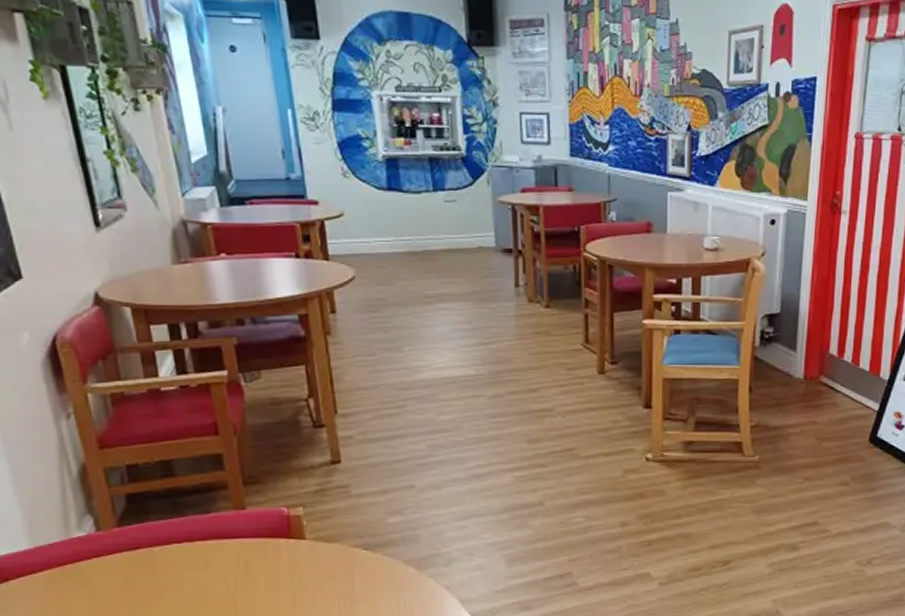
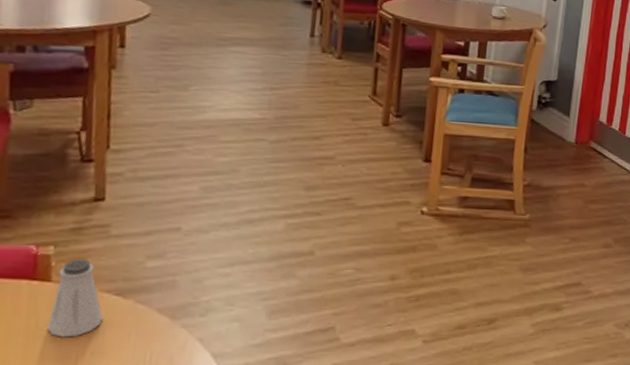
saltshaker: none [309,517,357,589] -> present [47,258,103,338]

